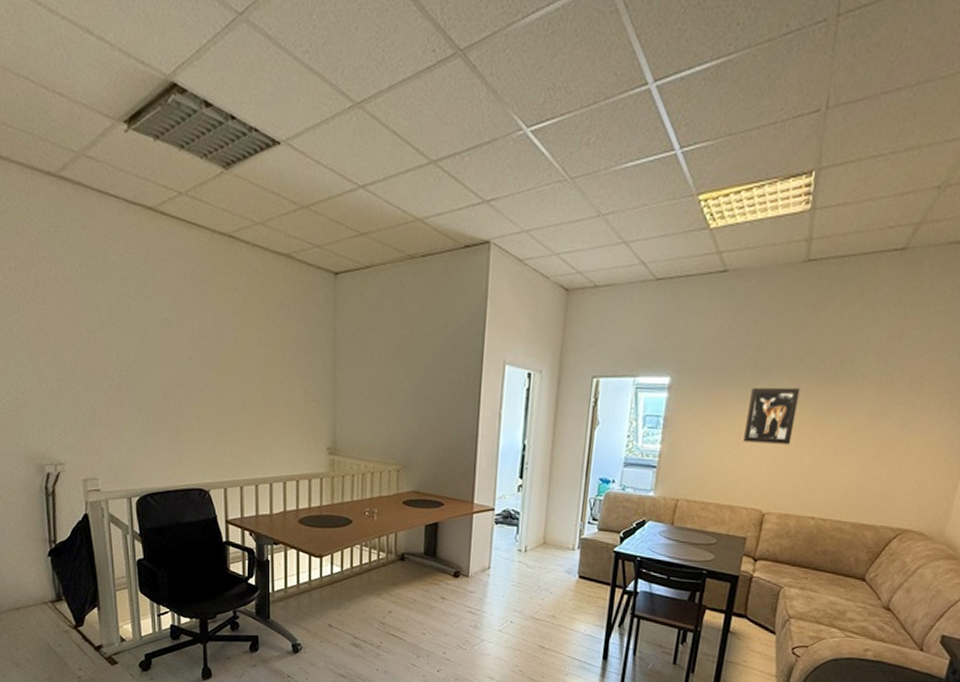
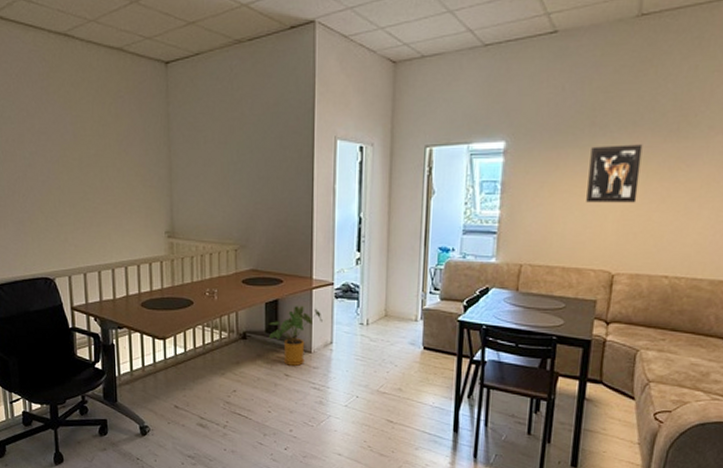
house plant: none [427,530,482,589] -> present [269,306,323,366]

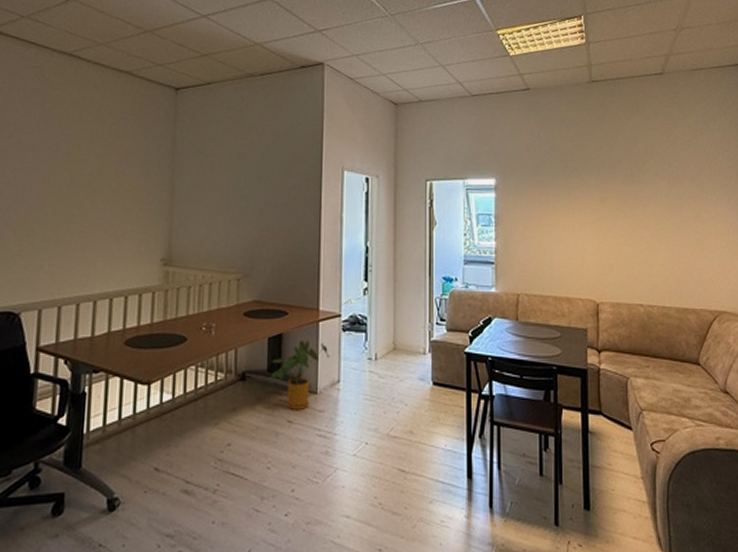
wall art: present [586,144,643,203] -> none [567,185,608,237]

